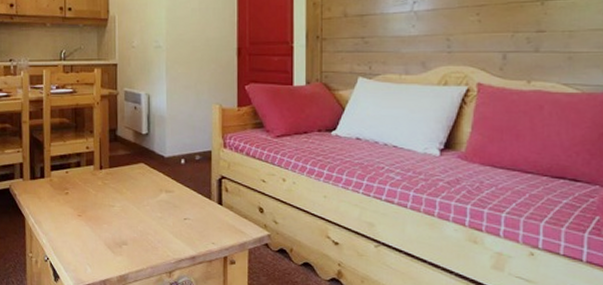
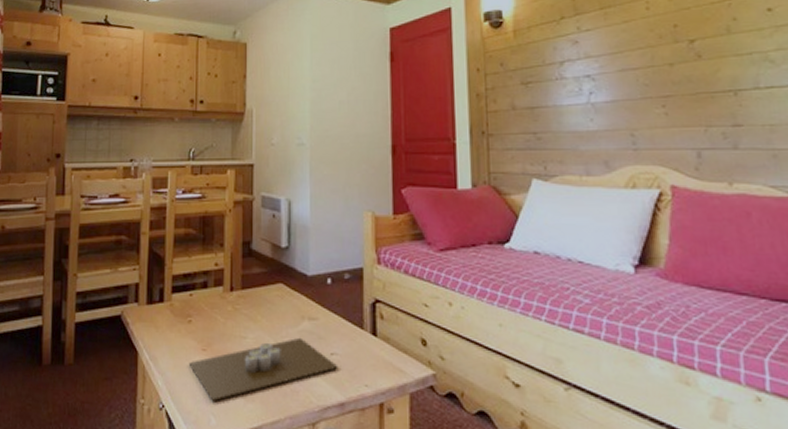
candle: none [67,206,190,255] -> present [188,337,338,401]

